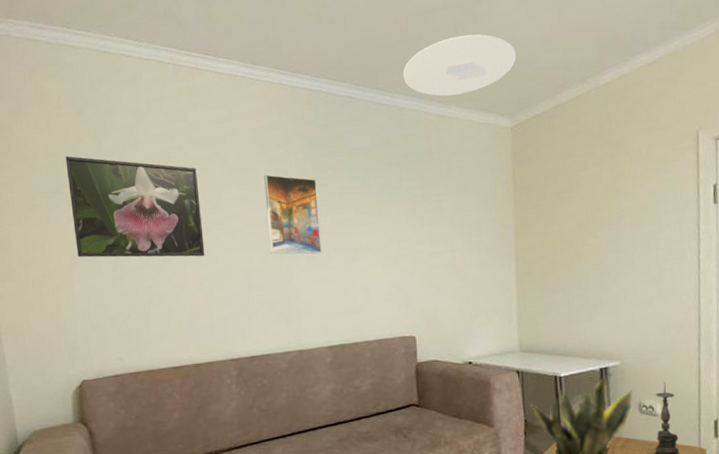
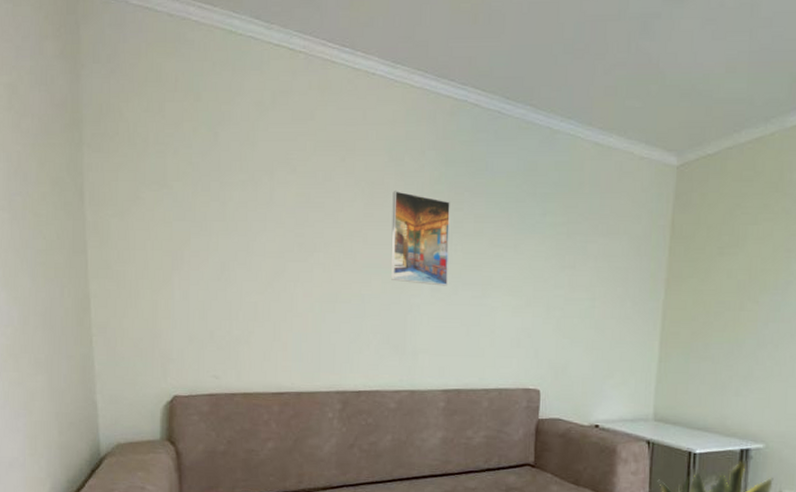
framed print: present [65,156,205,258] -> none [177,146,320,275]
ceiling light: present [403,34,516,96] -> none [561,53,694,122]

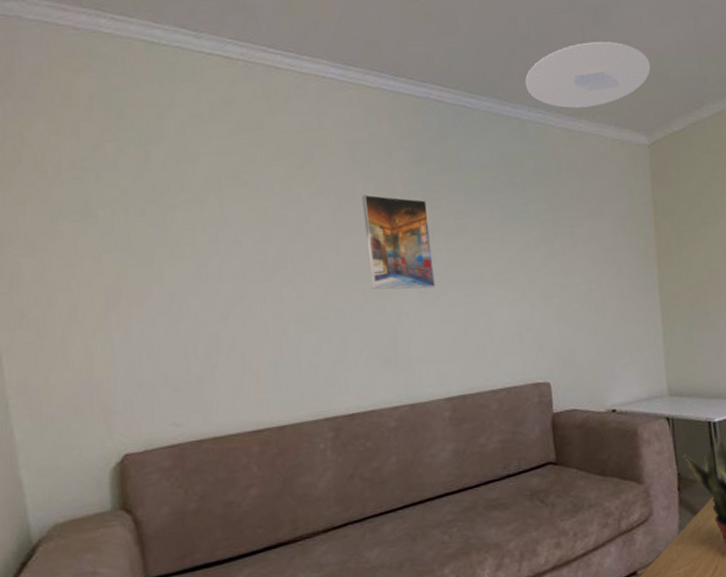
ceiling light: none [561,53,694,122] -> present [525,41,651,109]

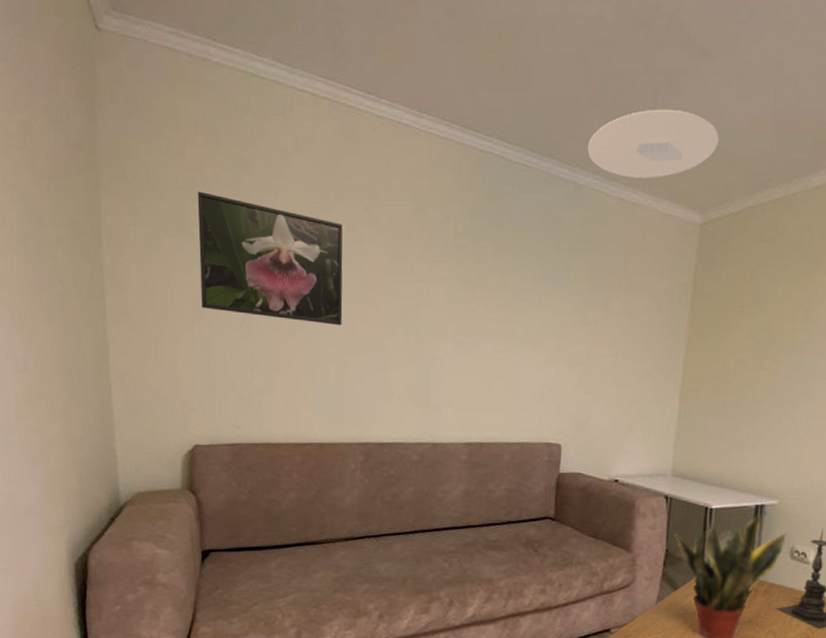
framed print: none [100,169,289,297] -> present [197,191,343,326]
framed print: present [362,194,436,290] -> none [415,242,475,340]

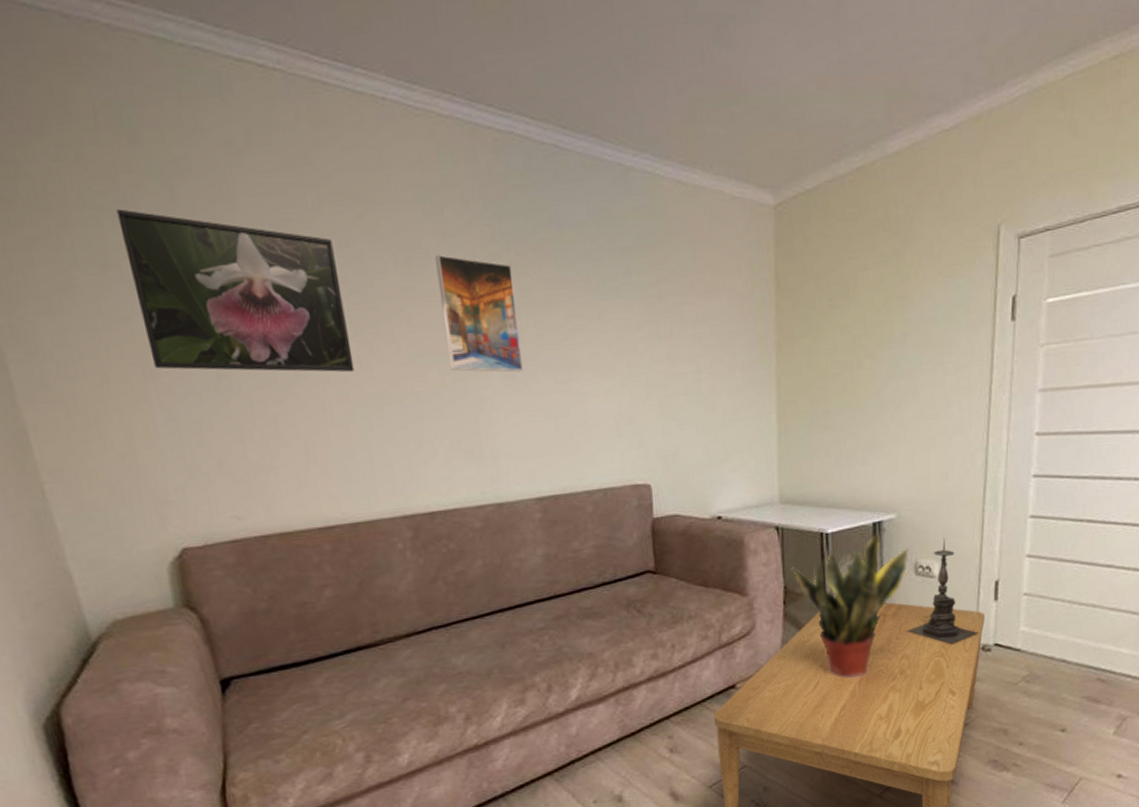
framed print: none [415,242,475,340] -> present [435,255,523,373]
ceiling light: present [587,109,719,178] -> none [629,65,783,155]

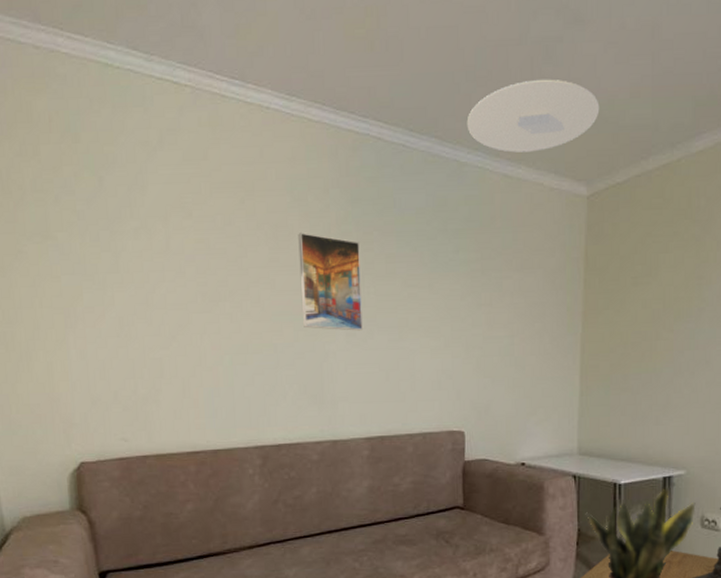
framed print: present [116,209,355,373] -> none [58,193,227,326]
ceiling light: none [629,65,783,155] -> present [466,79,600,153]

